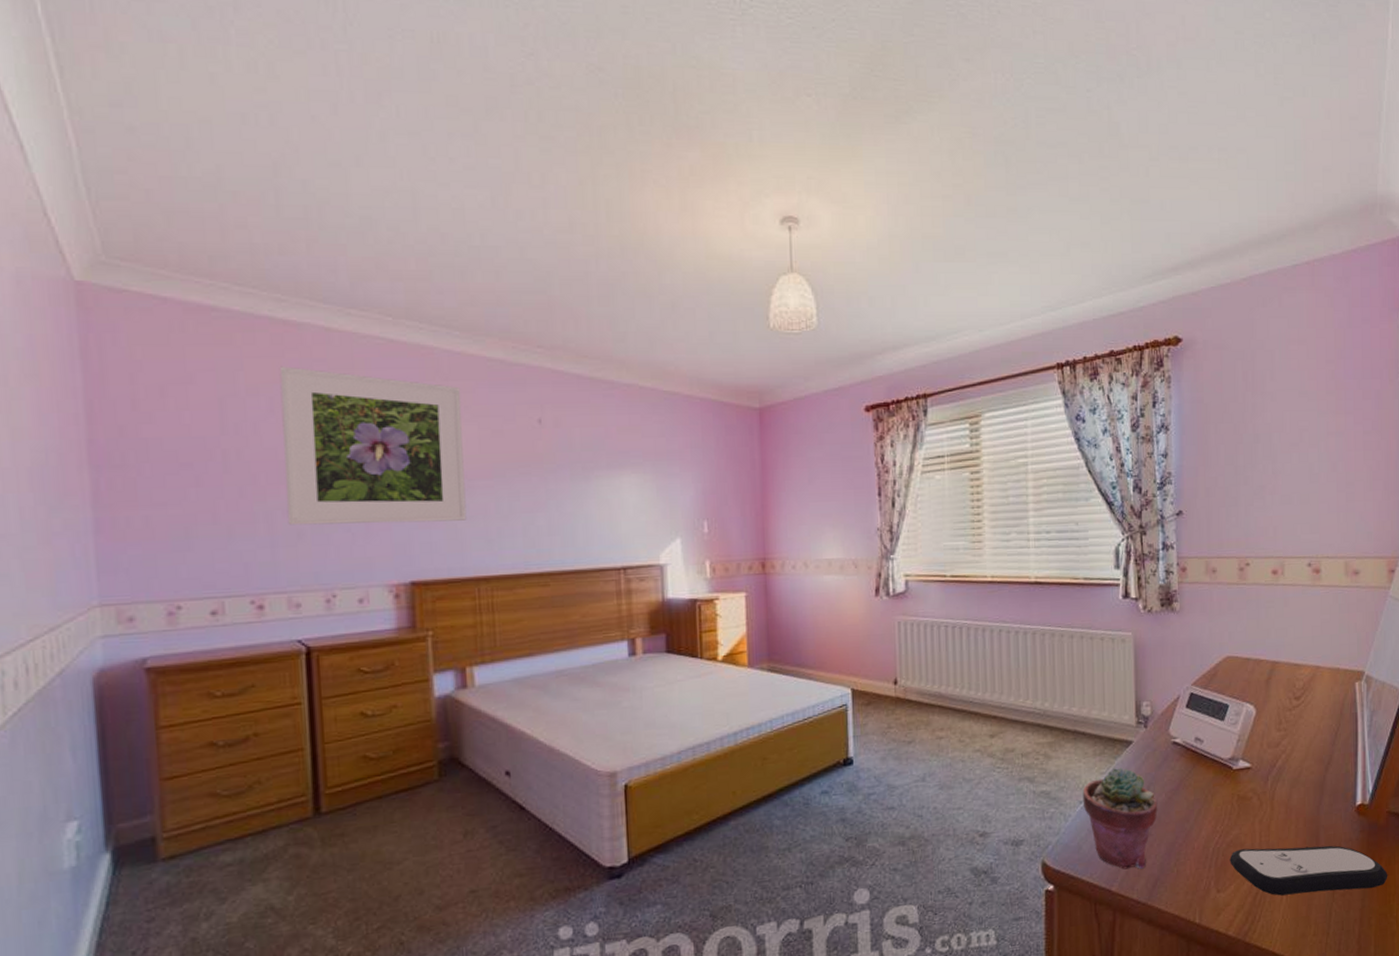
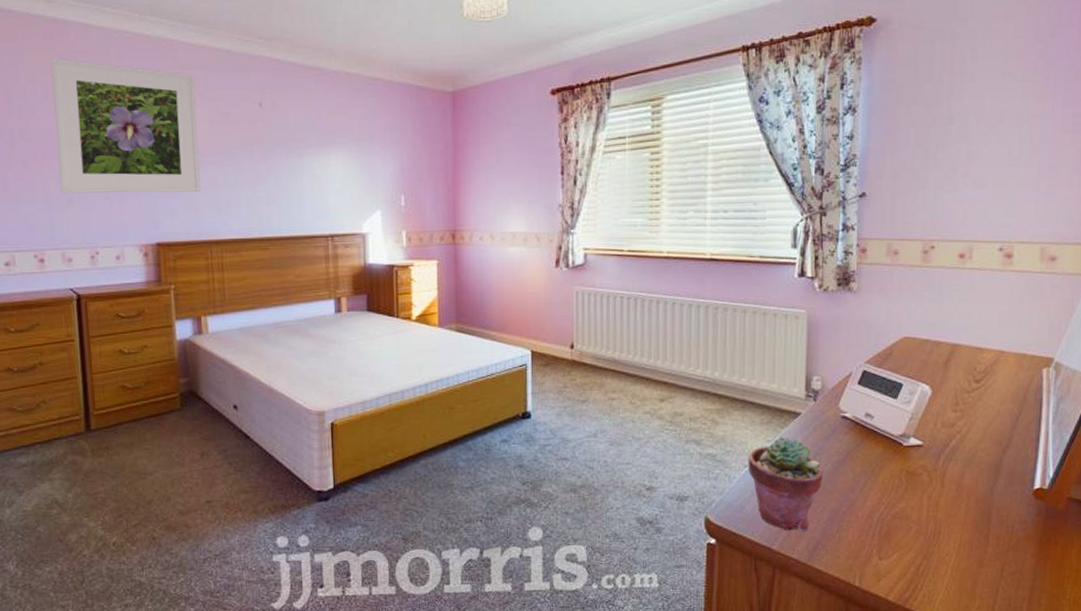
remote control: present [1229,845,1388,896] -> none [894,521,1064,570]

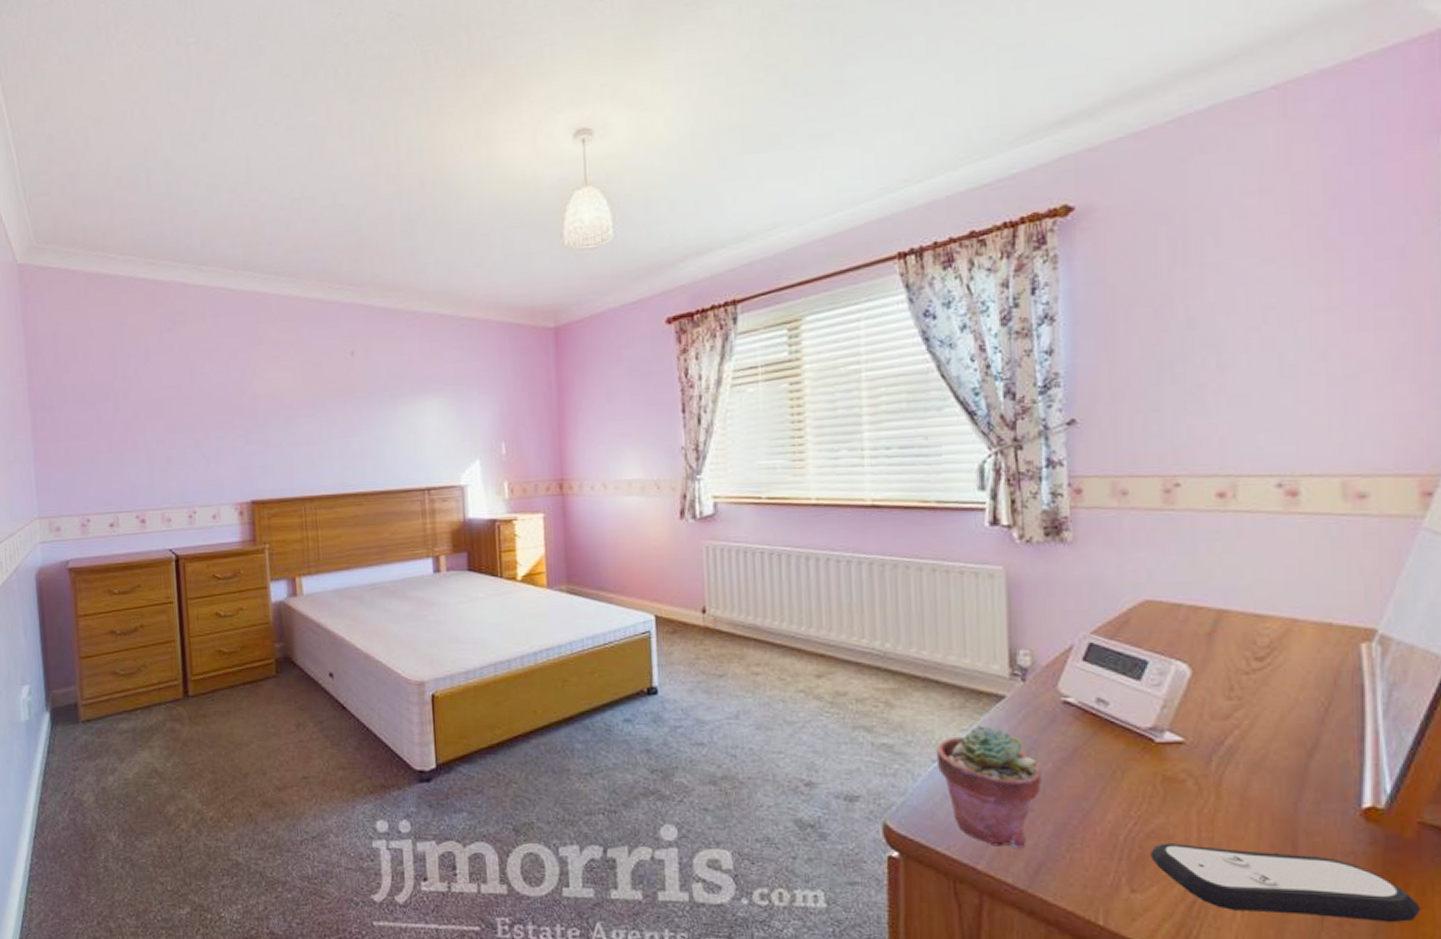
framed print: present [50,58,201,194] -> none [152,319,294,453]
remote control: none [894,521,1064,570] -> present [1150,843,1421,923]

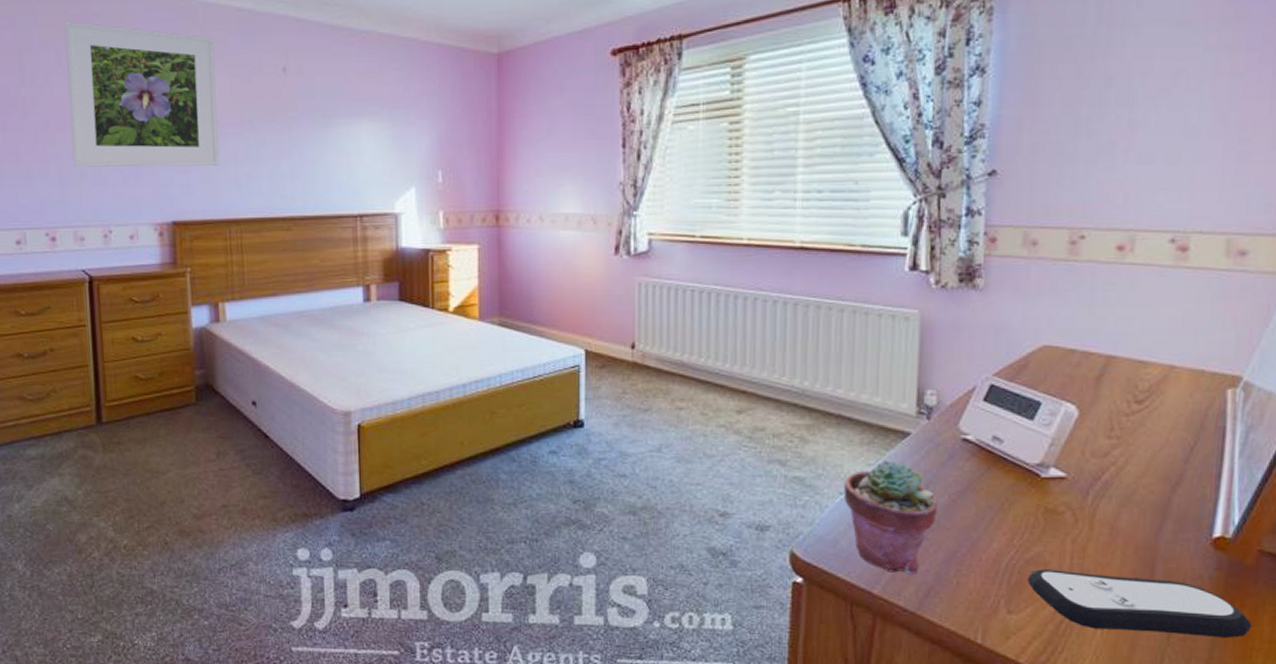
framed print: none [152,319,294,453] -> present [64,21,220,167]

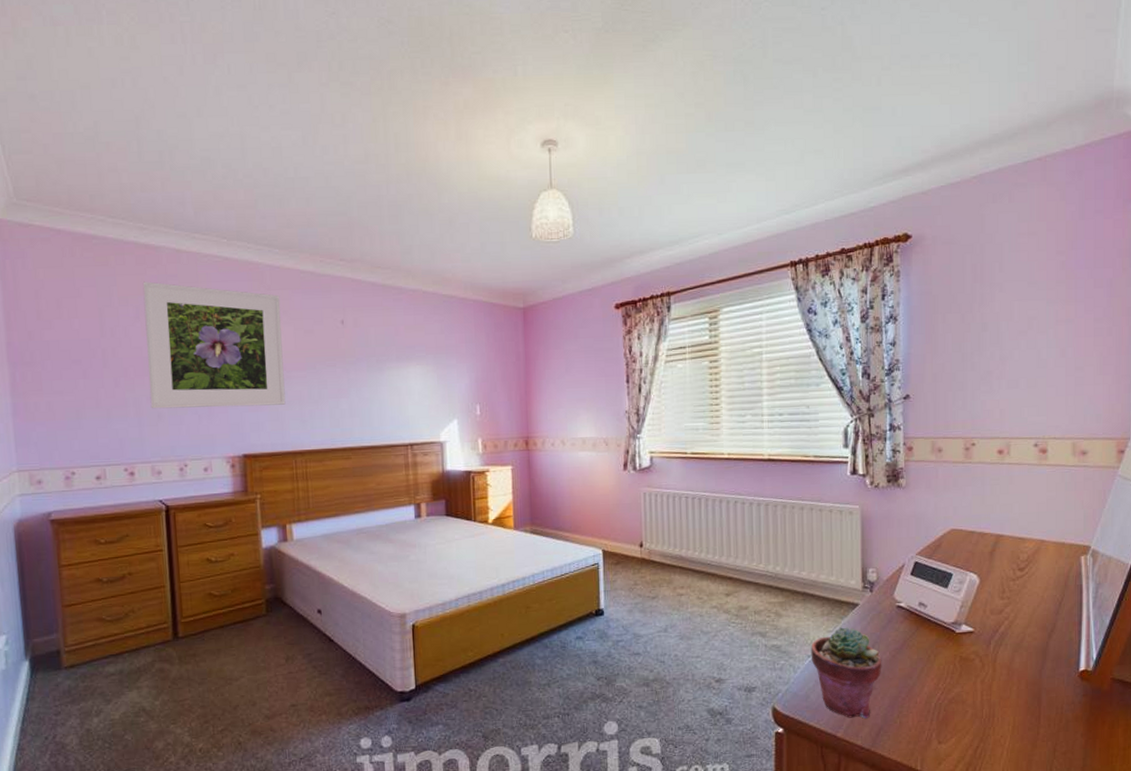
remote control: present [1027,569,1252,639] -> none [951,705,1111,750]

